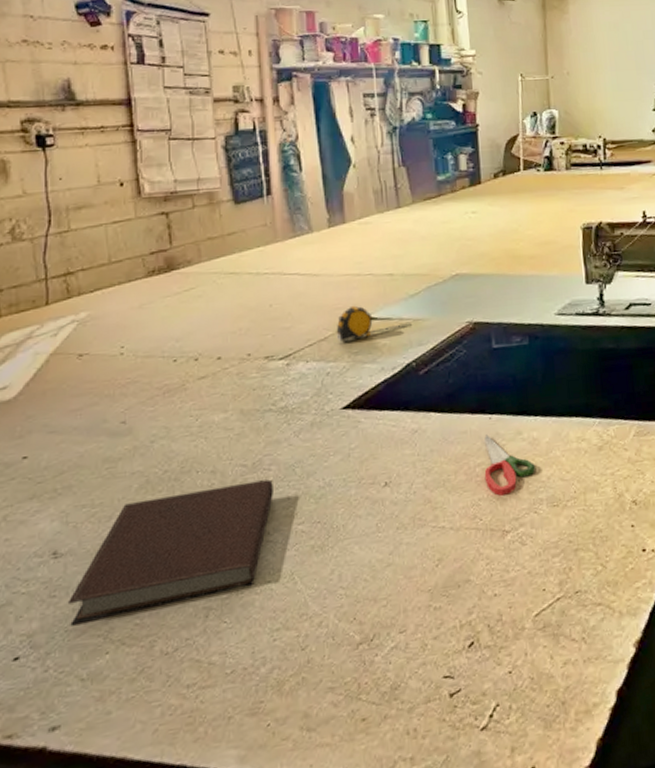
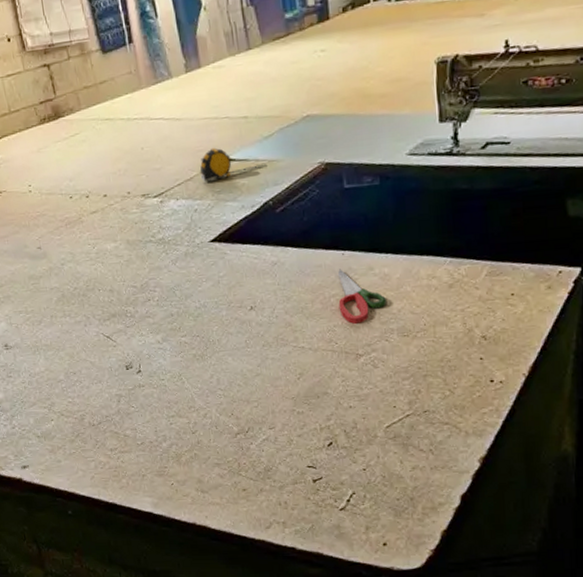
notebook: present [67,479,273,626] -> none [20,299,160,399]

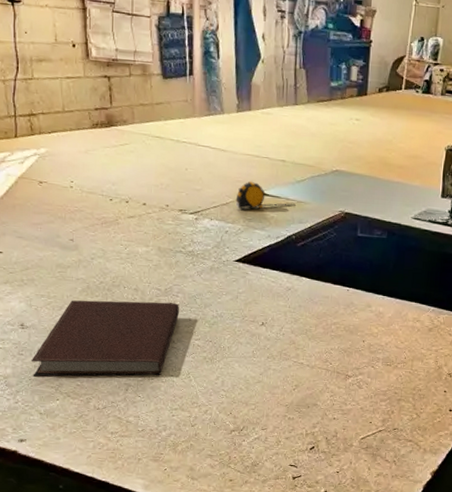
notebook: none [20,299,160,399] -> present [30,300,179,377]
scissors: present [338,269,386,324] -> none [337,302,377,350]

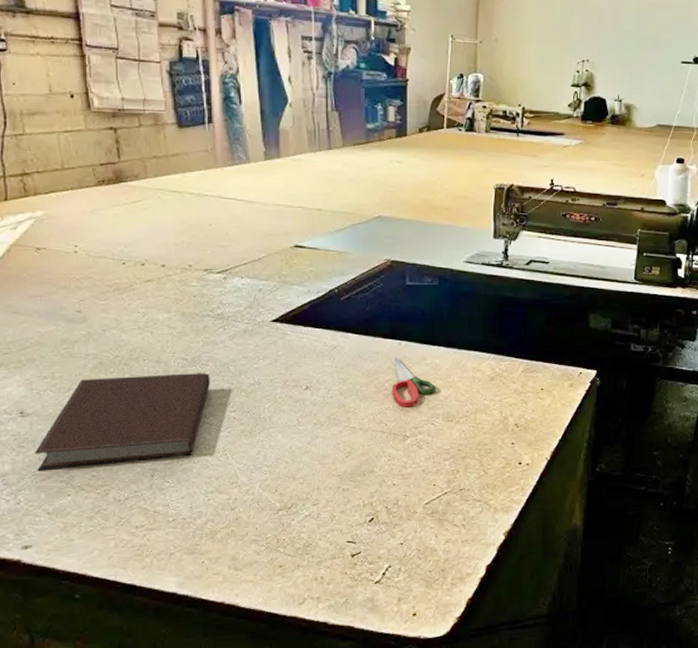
tape measure: present [235,181,296,209] -> none [268,233,336,264]
scissors: none [337,302,377,350] -> present [391,357,435,408]

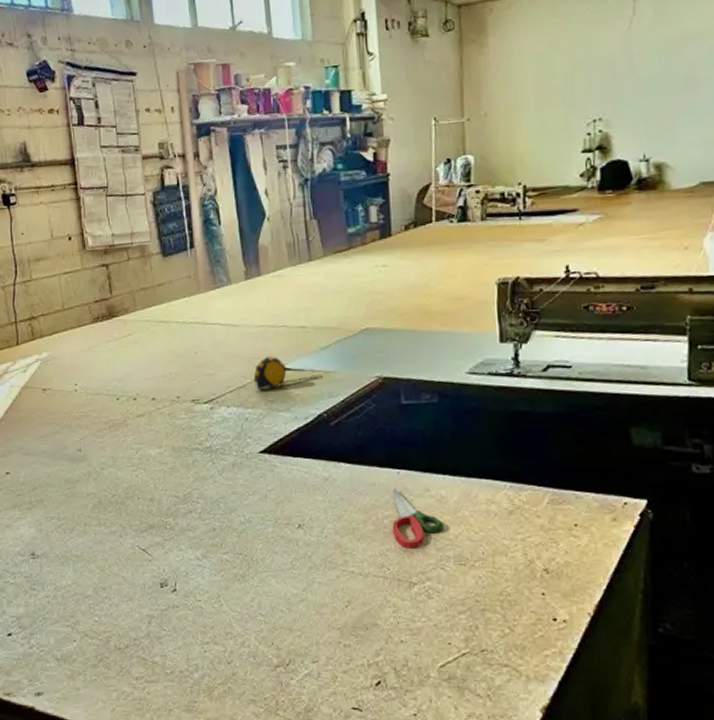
notebook: present [34,373,210,471] -> none [43,511,202,615]
tape measure: none [268,233,336,264] -> present [253,355,323,390]

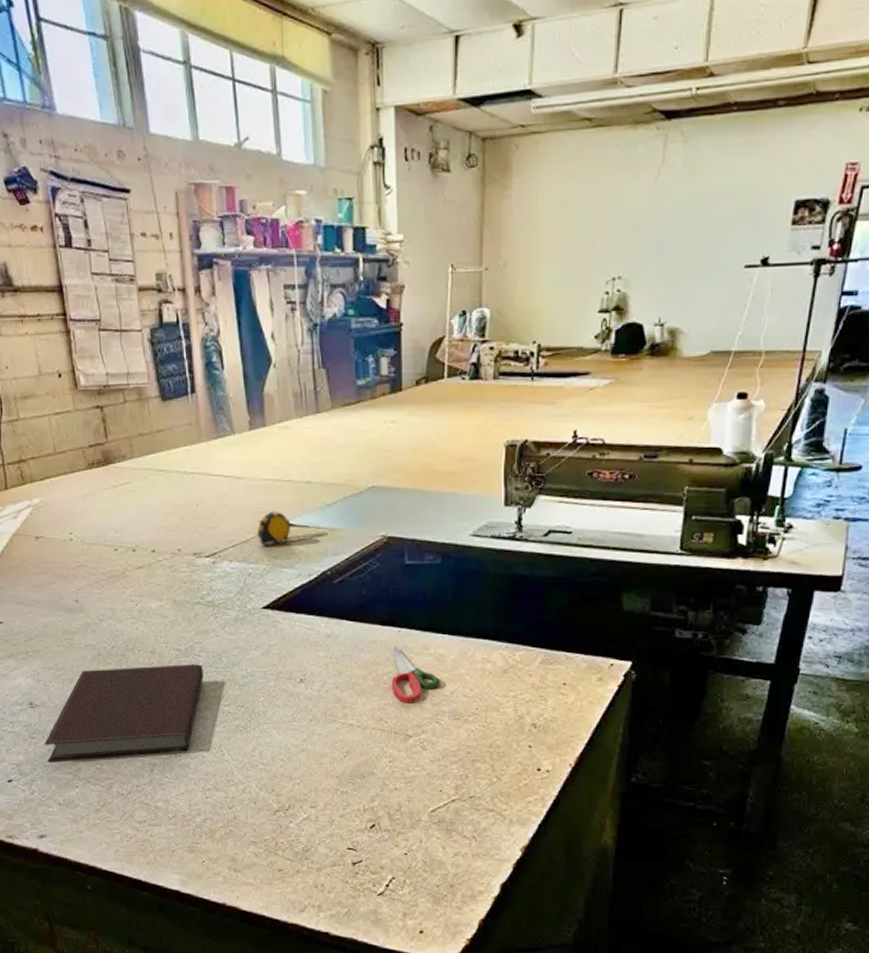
notebook: none [43,511,202,615] -> present [43,664,204,762]

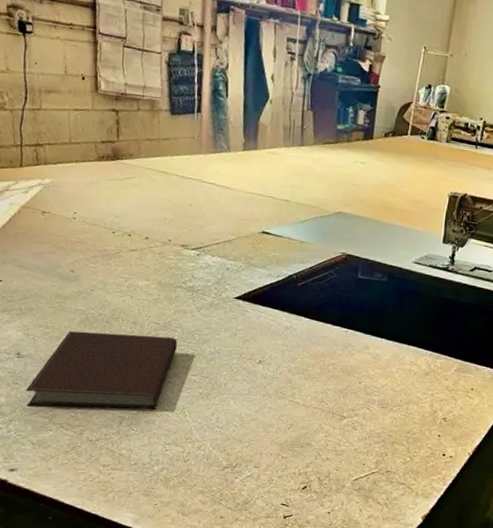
tape measure: present [257,510,328,545] -> none [237,219,298,247]
scissors: present [391,646,440,703] -> none [334,343,374,391]

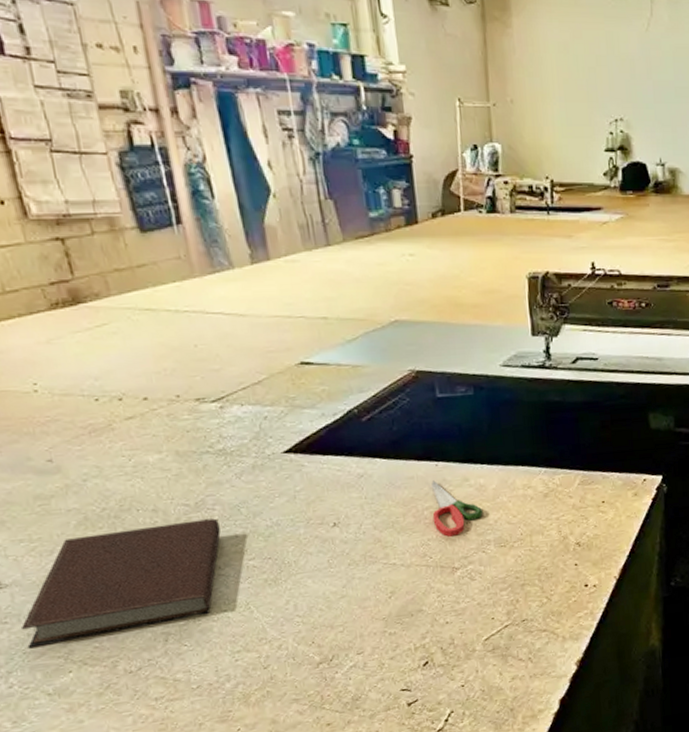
scissors: none [334,343,374,391] -> present [432,480,483,537]

